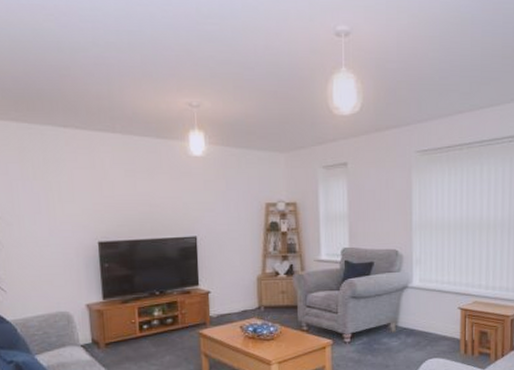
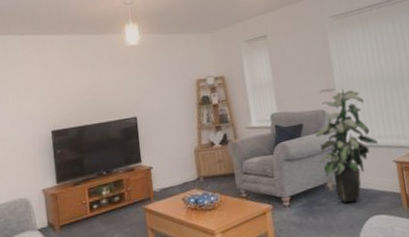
indoor plant: none [384,227,447,344] -> present [314,87,379,203]

